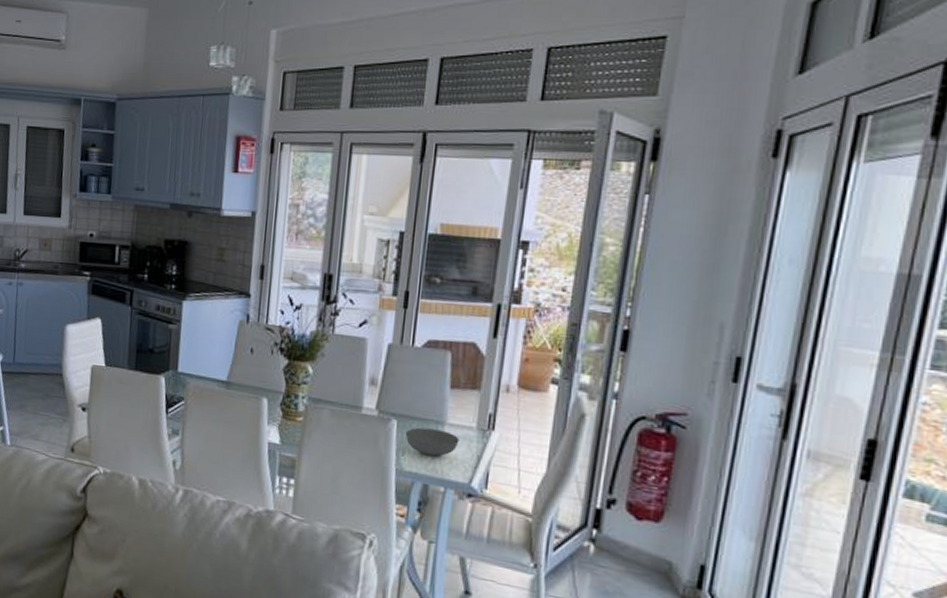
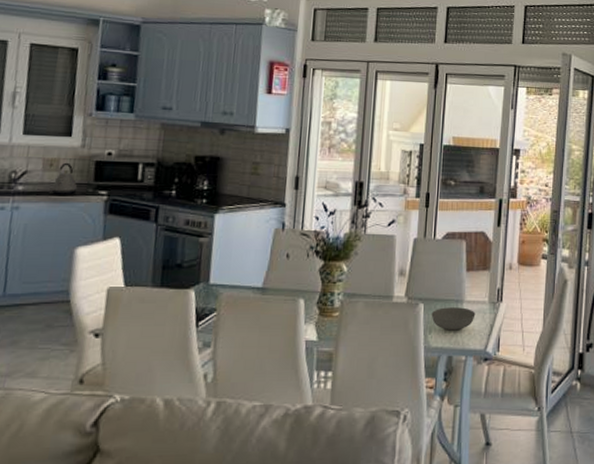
kettle: none [46,242,67,275] -> present [51,162,78,195]

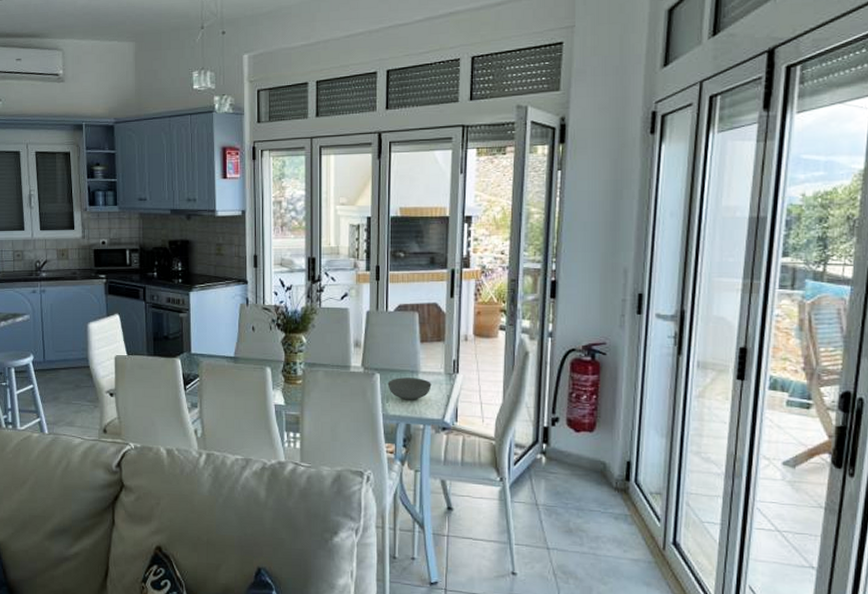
kettle: present [51,162,78,195] -> none [65,252,84,279]

